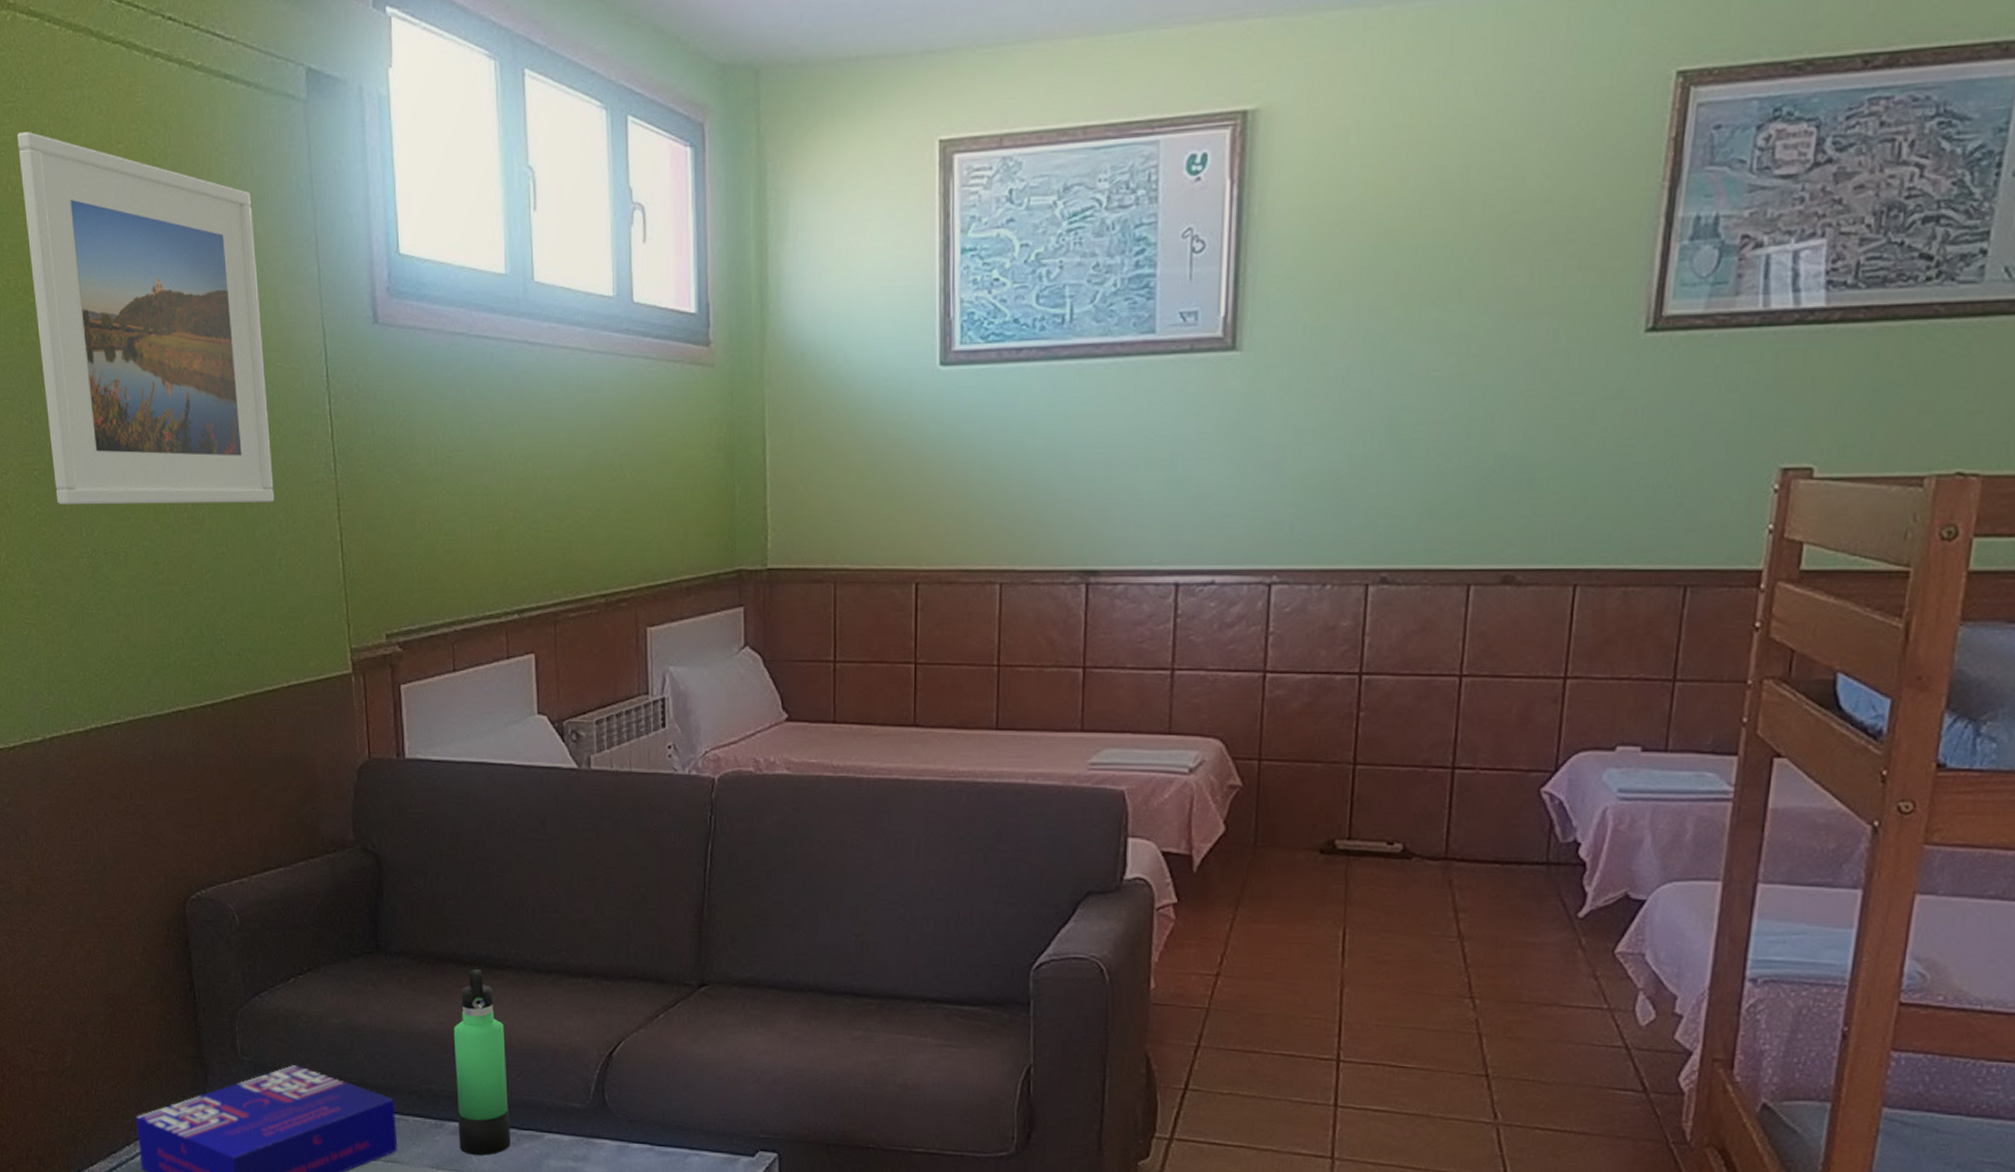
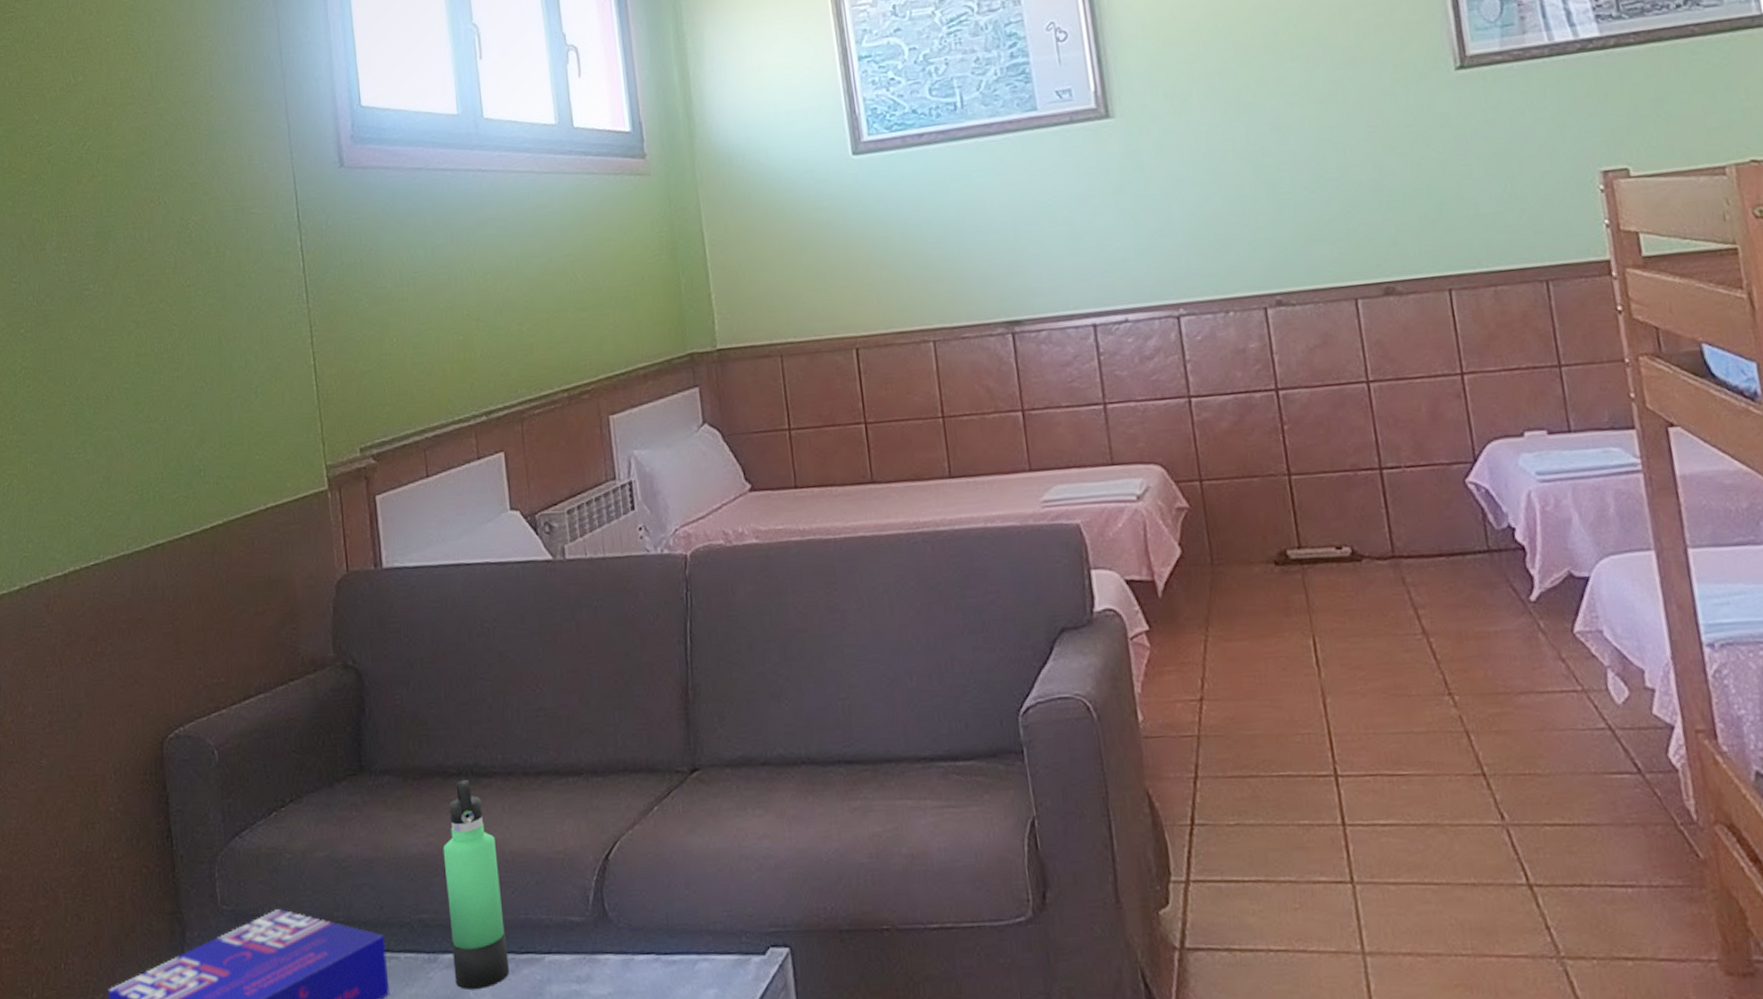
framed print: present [17,132,275,505] -> none [16,35,251,358]

